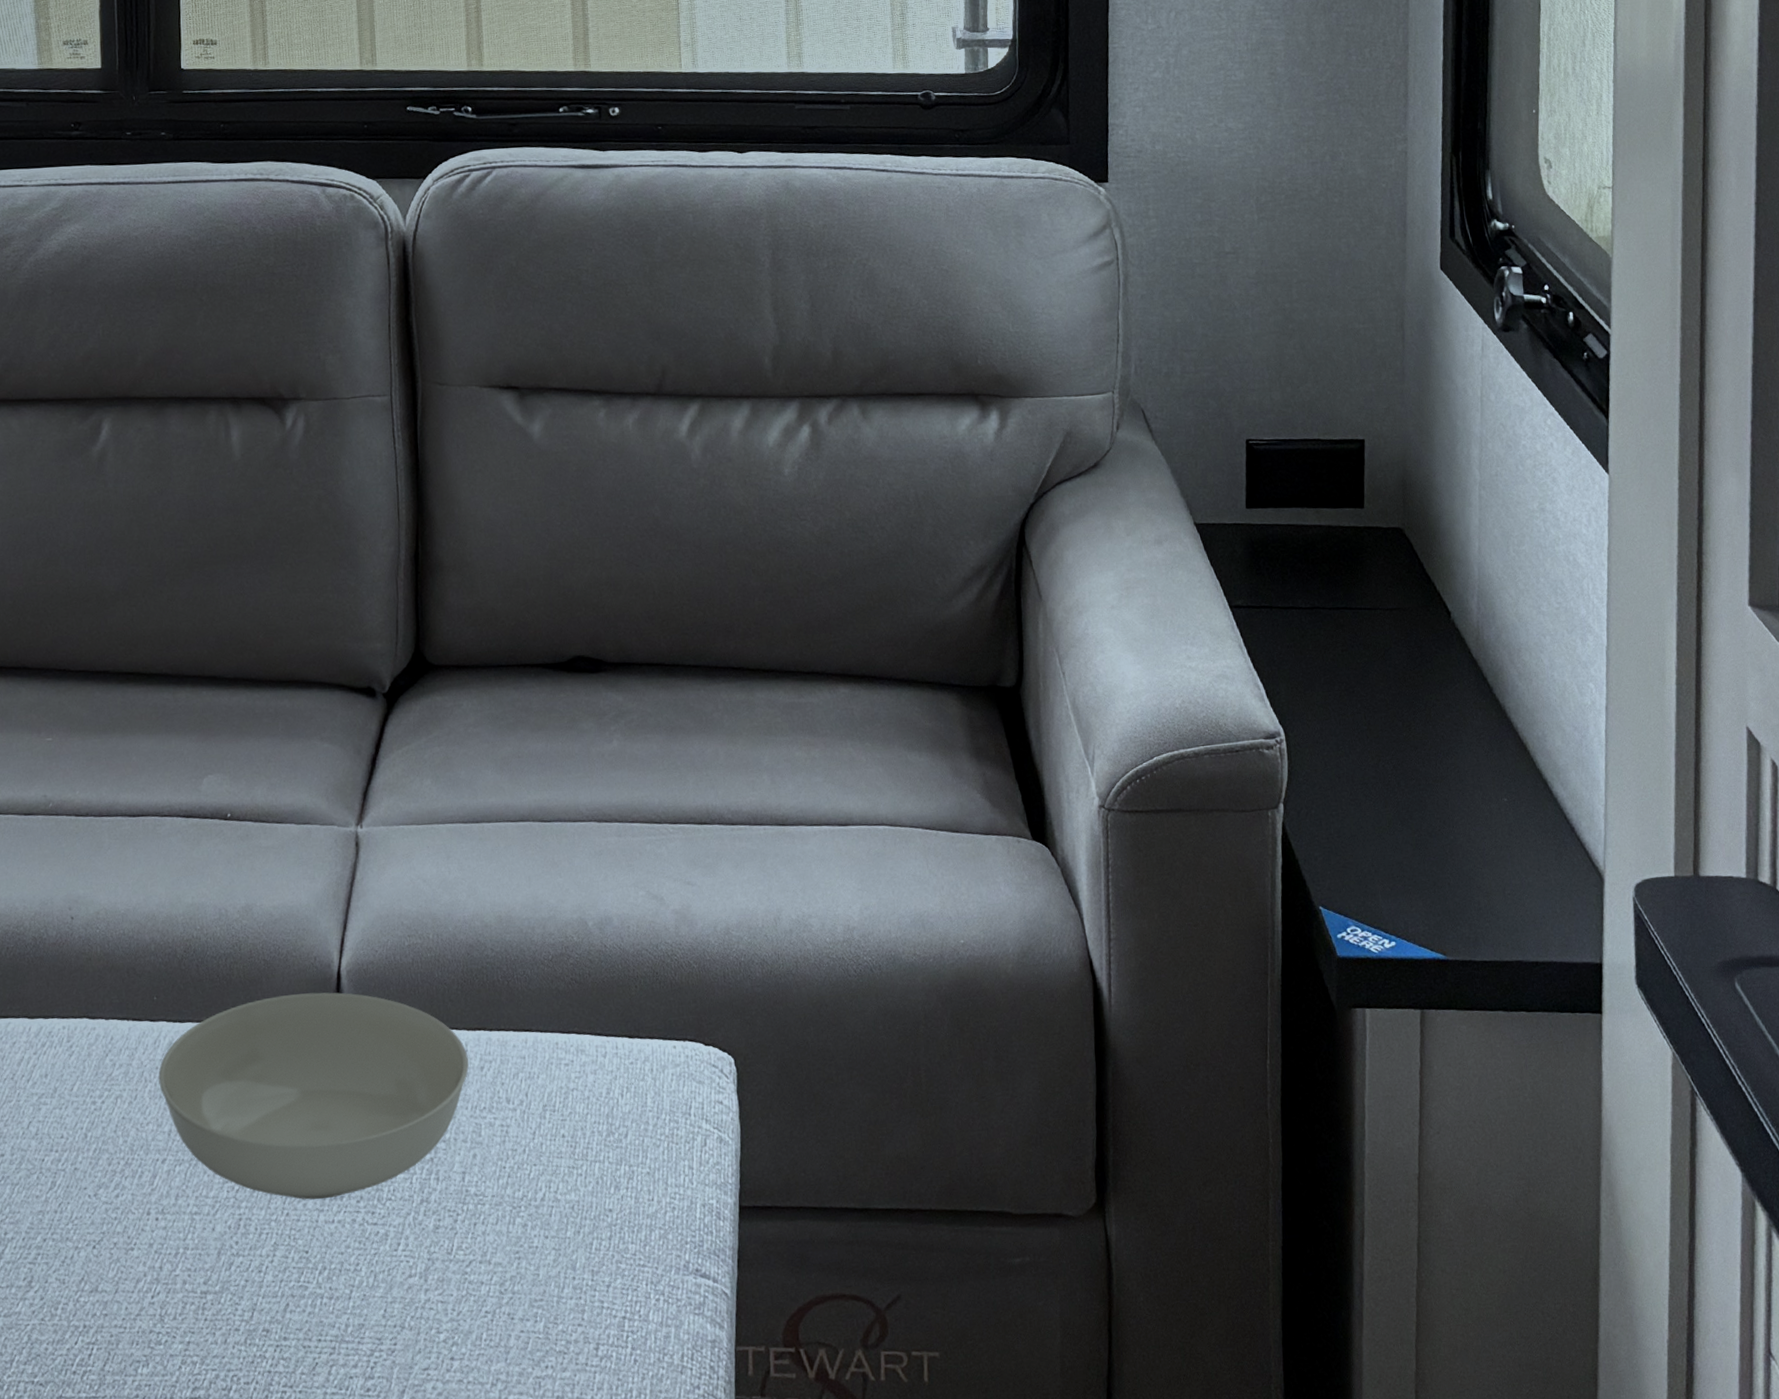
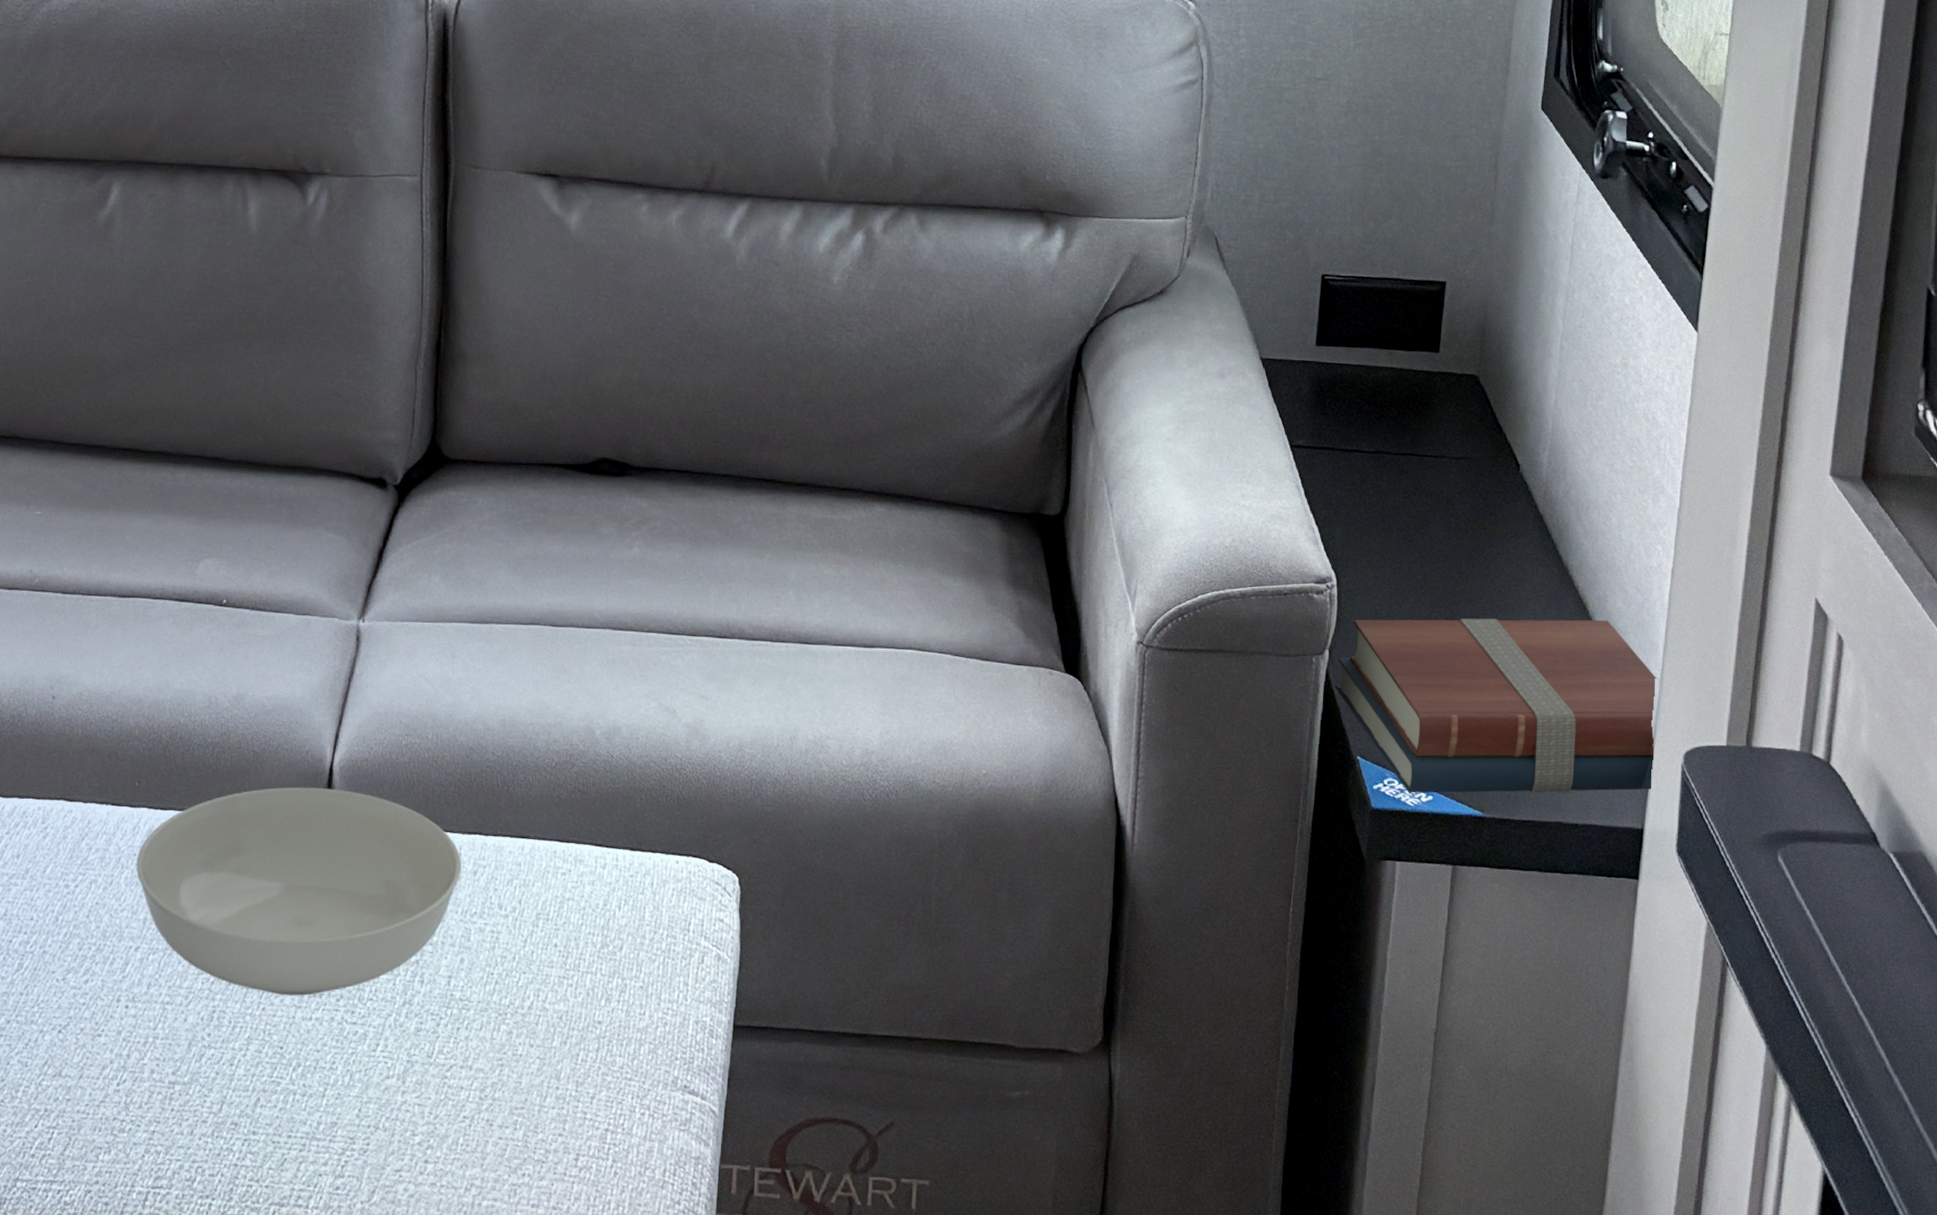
books: none [1292,759,1606,940] -> present [1335,618,1658,793]

